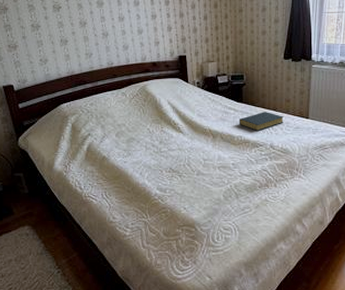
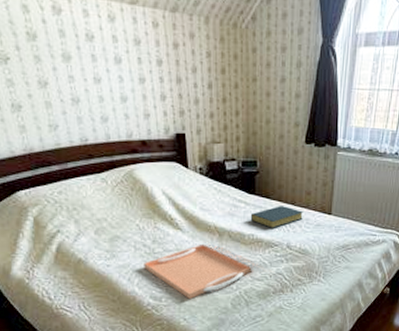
serving tray: none [152,144,241,191] -> present [143,243,252,299]

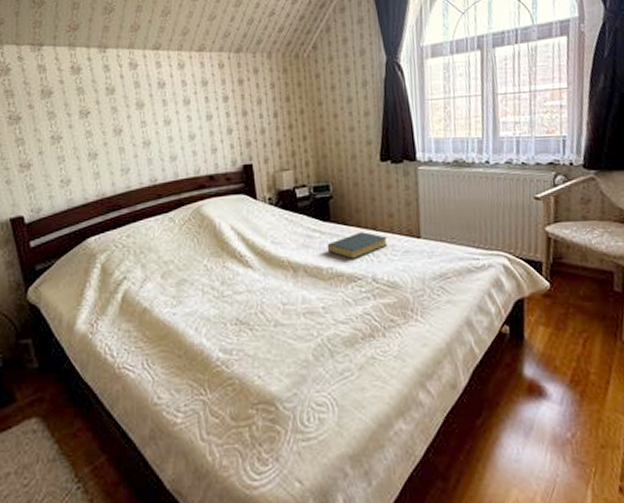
serving tray: present [143,243,252,299] -> none [211,282,334,350]

